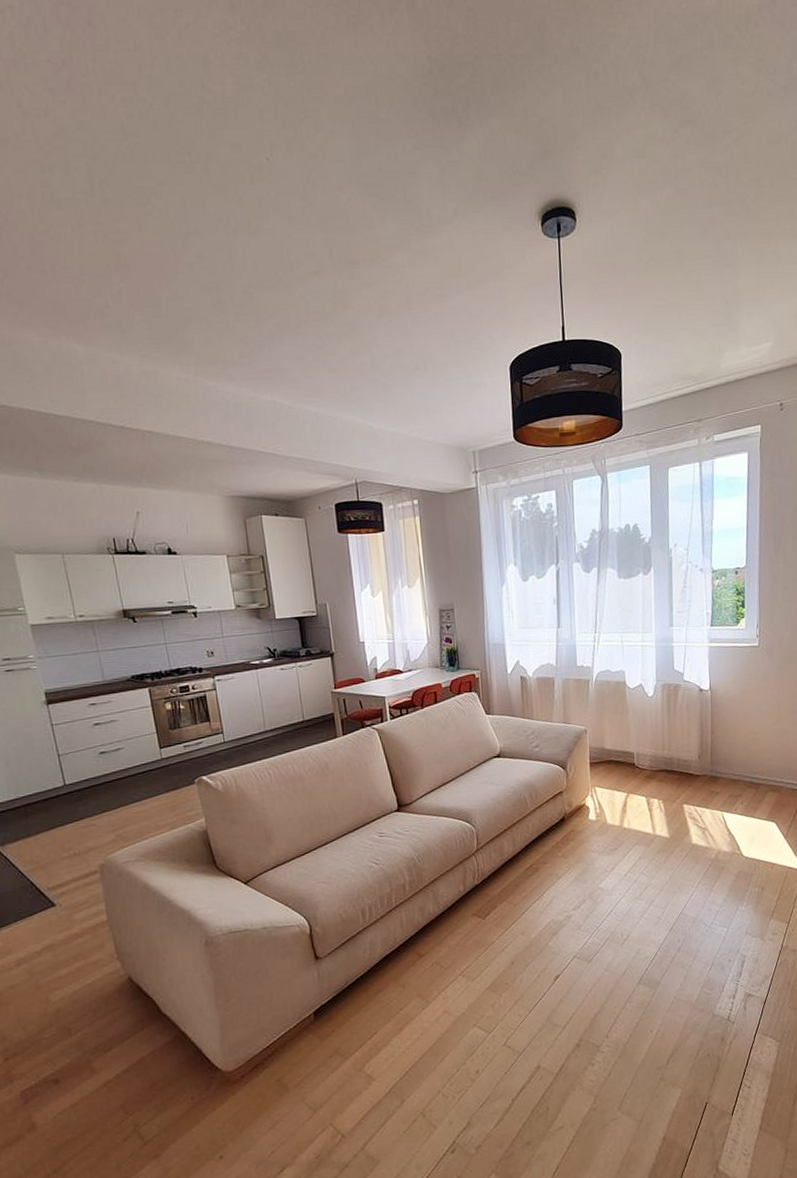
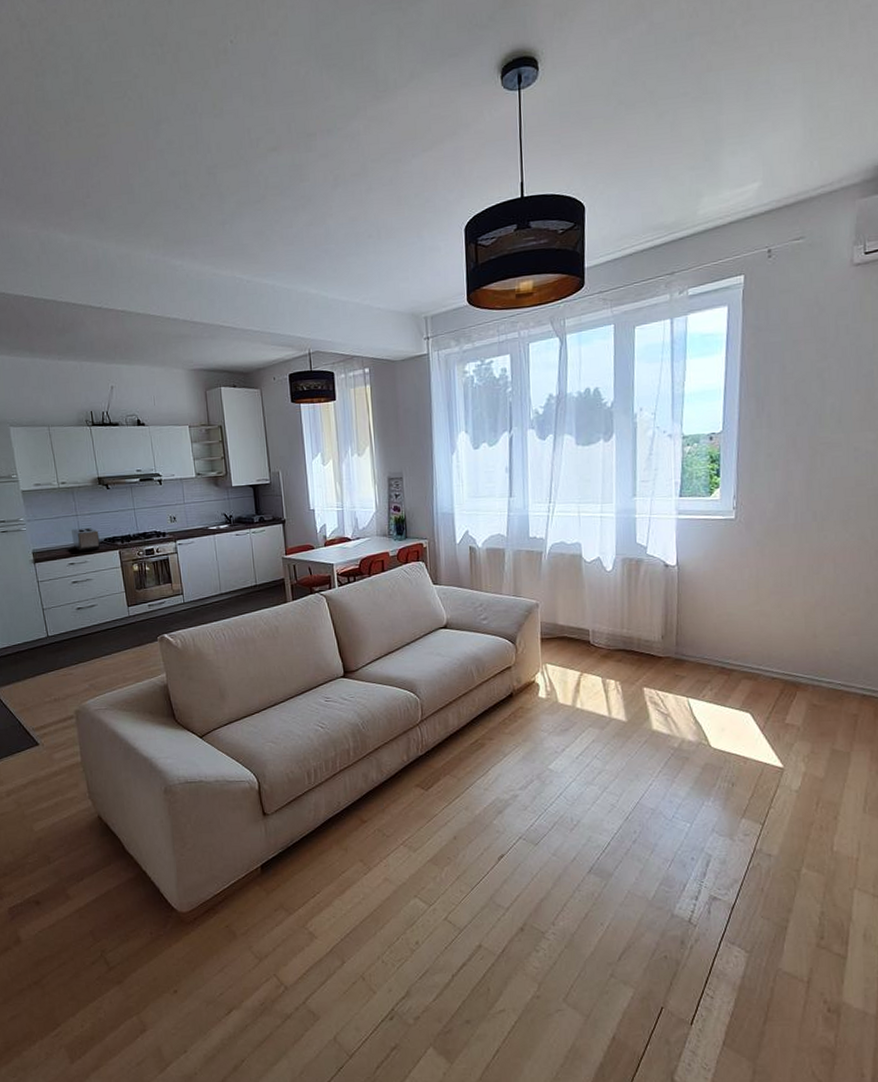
toaster: none [92,664,127,690] -> present [72,527,100,551]

